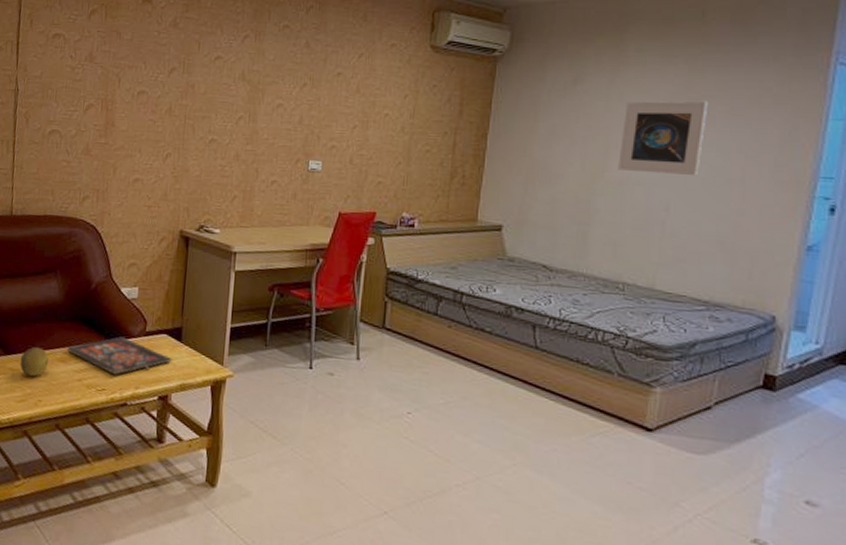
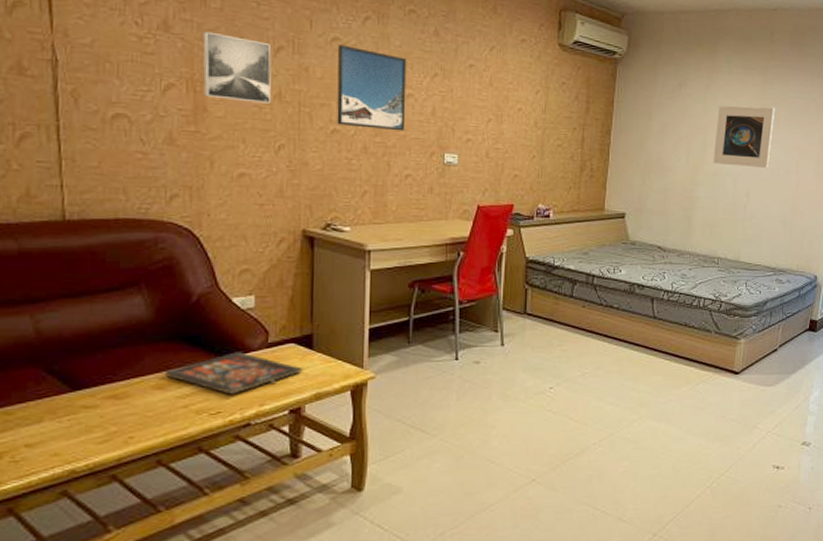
fruit: present [20,346,49,376] -> none [97,375,140,411]
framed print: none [113,59,166,118] -> present [202,31,272,104]
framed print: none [214,63,279,140] -> present [337,45,407,131]

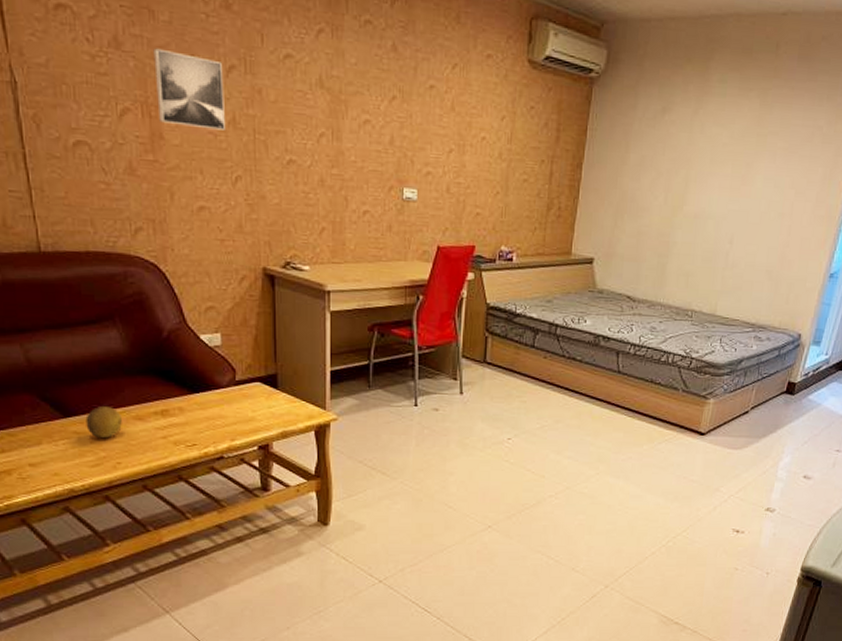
fruit: none [97,375,140,411] -> present [85,405,123,438]
board game: present [164,352,303,395] -> none [143,388,270,429]
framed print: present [337,45,407,131] -> none [292,63,363,163]
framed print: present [713,105,775,169] -> none [695,134,773,211]

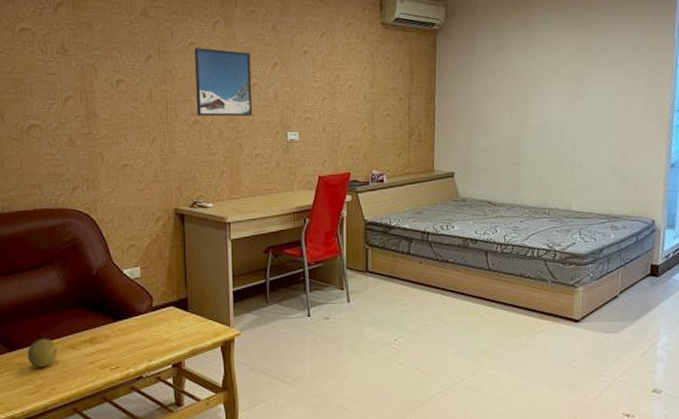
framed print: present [153,48,225,130] -> none [90,50,144,105]
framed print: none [292,63,363,163] -> present [195,48,253,117]

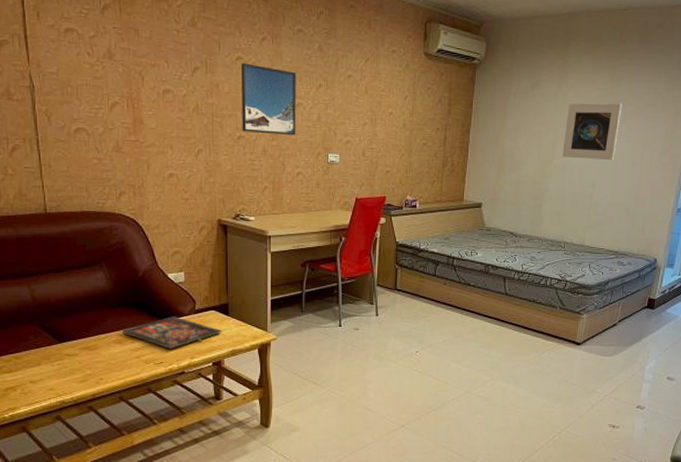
fruit: present [27,338,58,367] -> none [76,332,106,358]
board game: none [75,315,182,352] -> present [121,316,222,349]
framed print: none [536,57,597,118] -> present [562,103,623,161]

